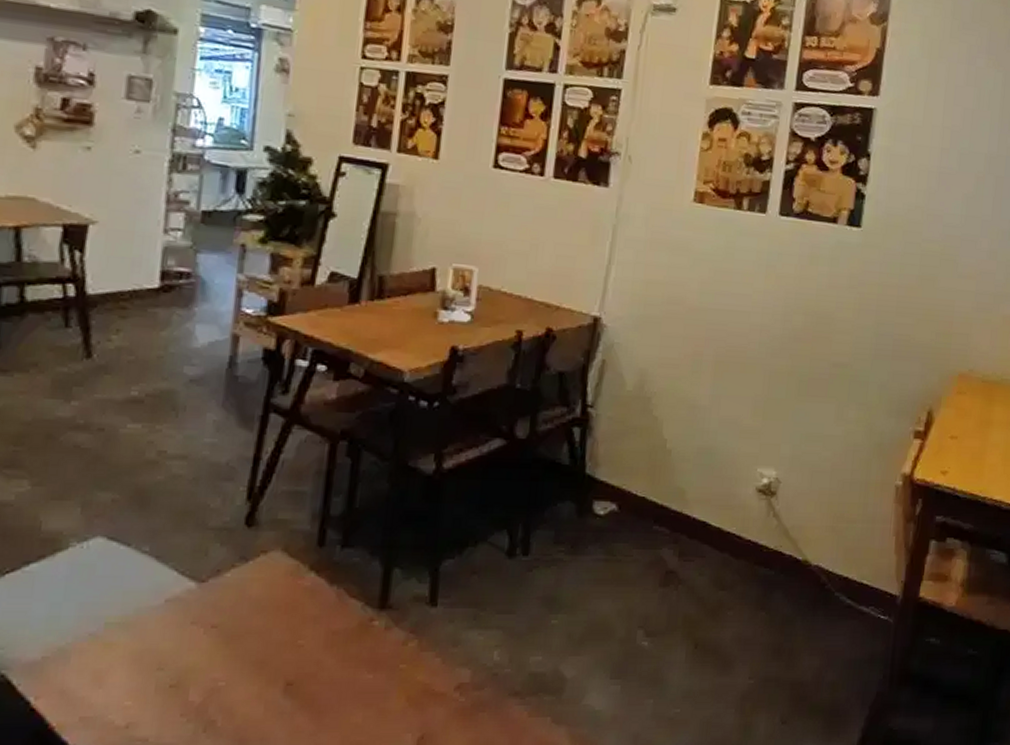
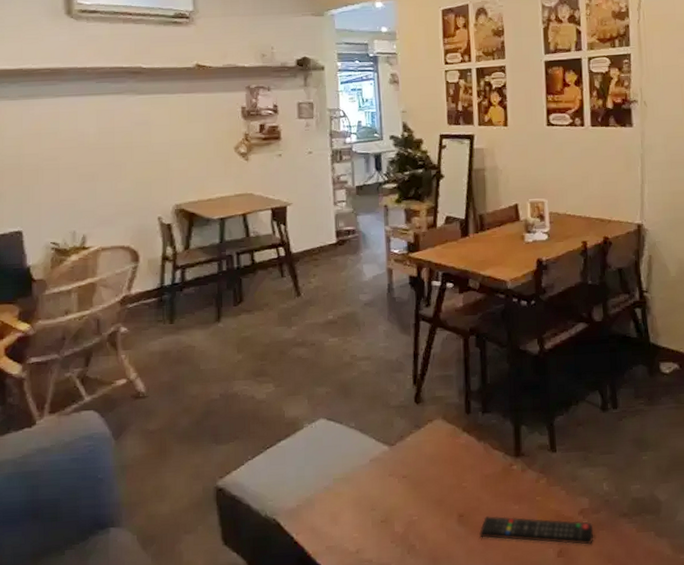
remote control: none [312,686,472,730] -> present [479,516,594,545]

